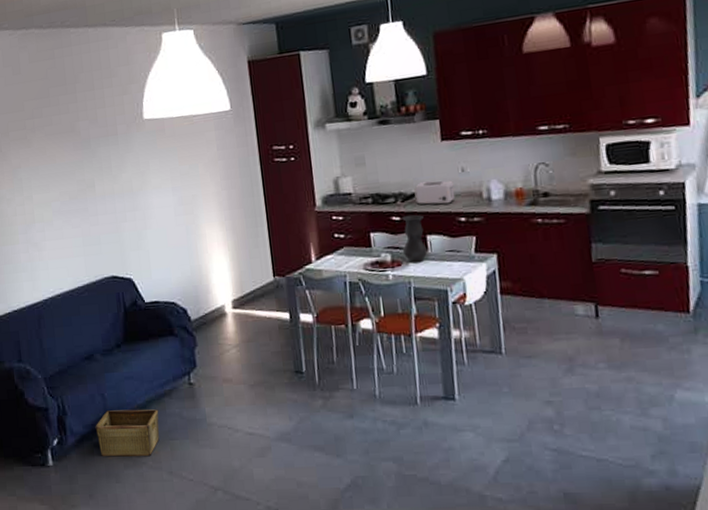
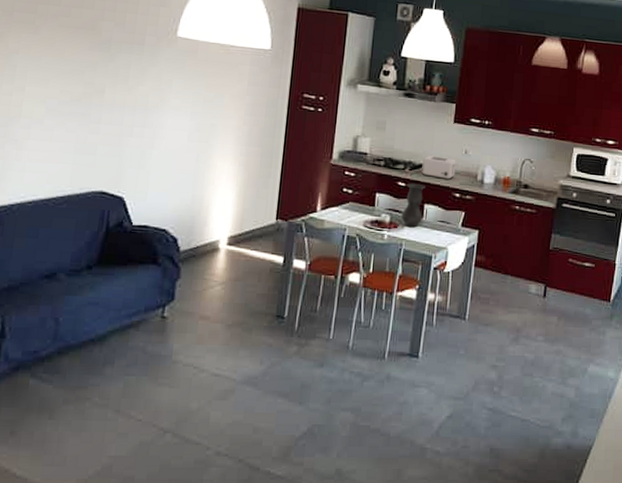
hamper: present [95,409,160,457] -> none [37,337,120,392]

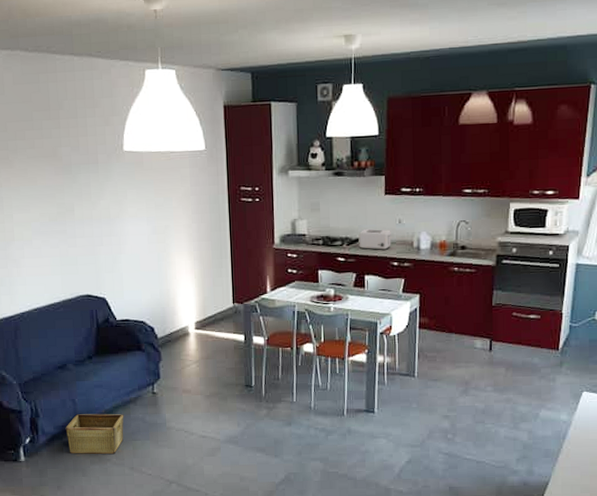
hamper: none [37,337,120,392] -> present [65,413,124,455]
vase: present [401,183,425,228] -> none [344,257,365,299]

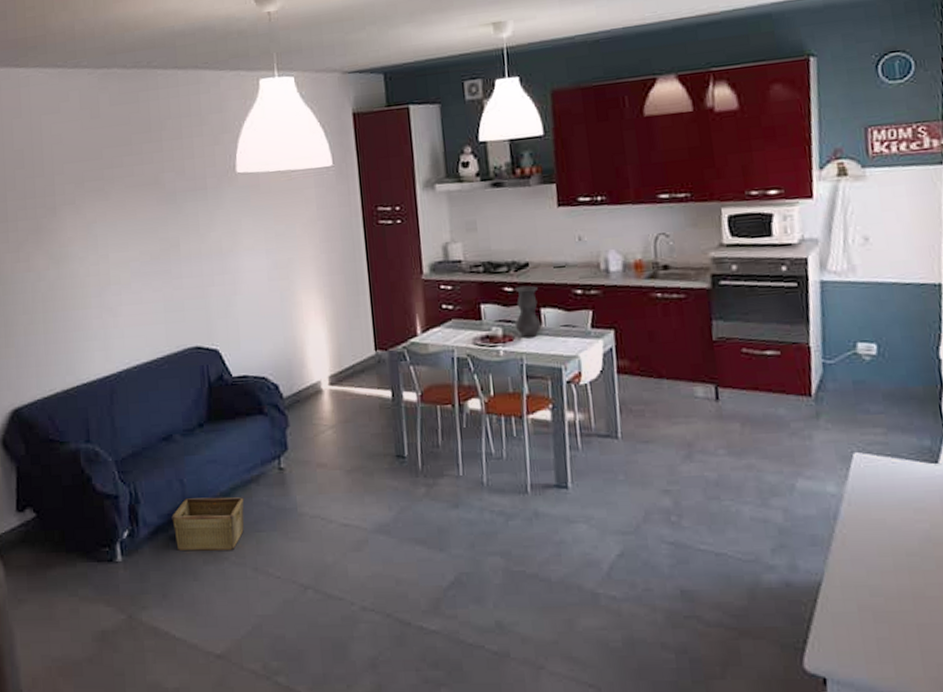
vase: none [344,257,365,299] -> present [514,285,542,338]
toaster: present [359,228,391,251] -> none [529,249,572,277]

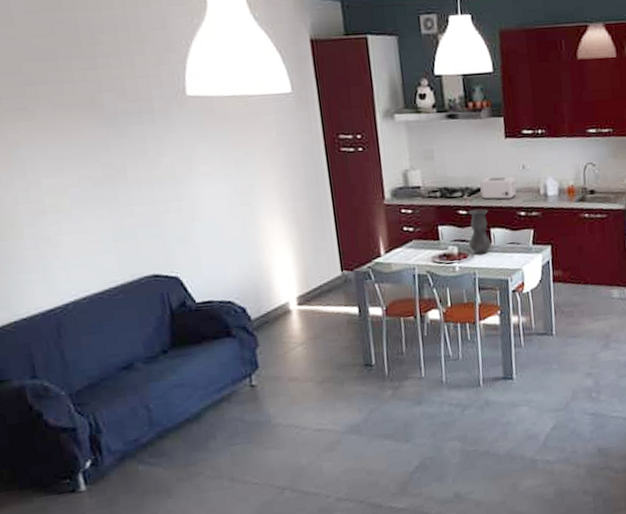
hamper: present [171,497,245,551] -> none [139,415,218,472]
toaster: none [529,249,572,277] -> present [481,176,517,200]

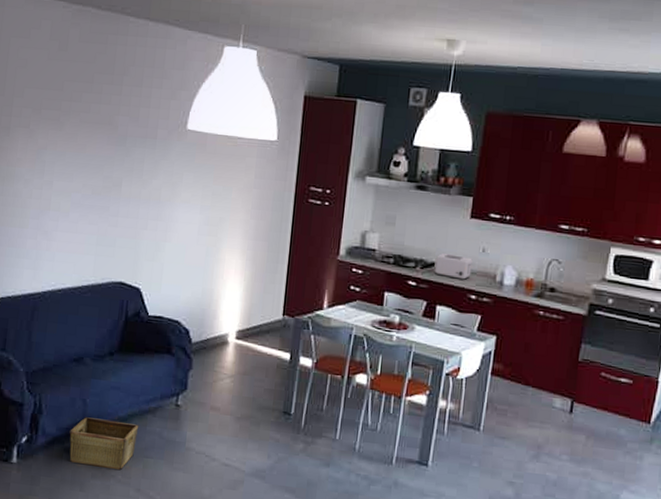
hamper: none [139,415,218,472] -> present [69,417,139,471]
vase: present [468,208,492,255] -> none [411,282,438,330]

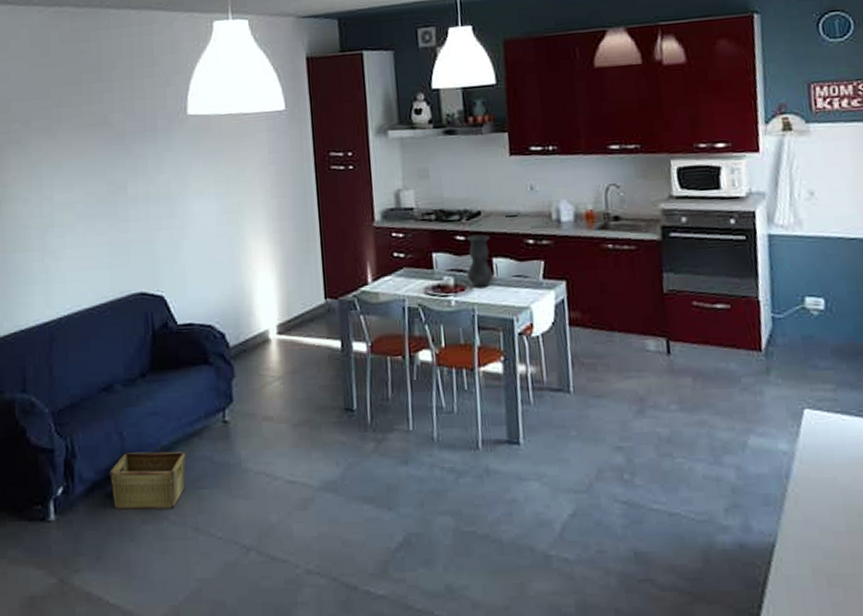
vase: none [411,282,438,330] -> present [466,234,494,289]
toaster: present [435,252,473,281] -> none [481,198,524,226]

